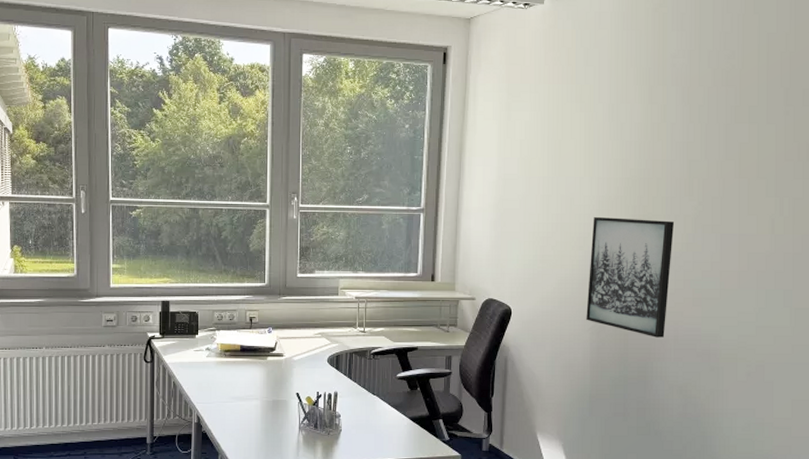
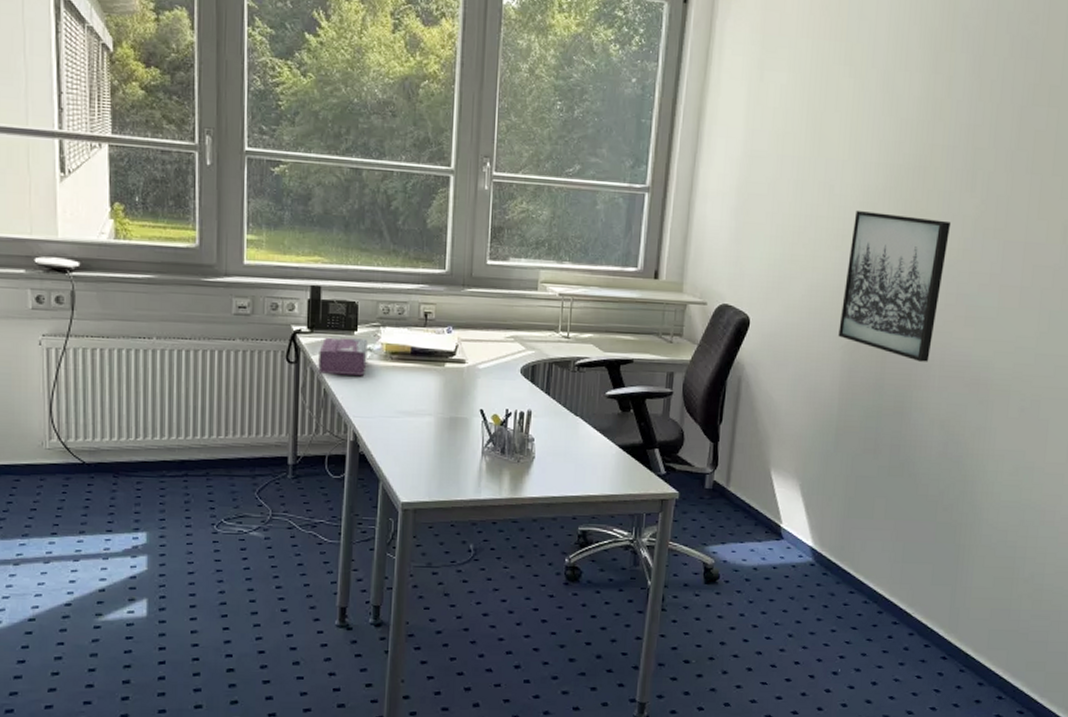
tissue box: none [169,341,206,370] -> present [318,337,368,376]

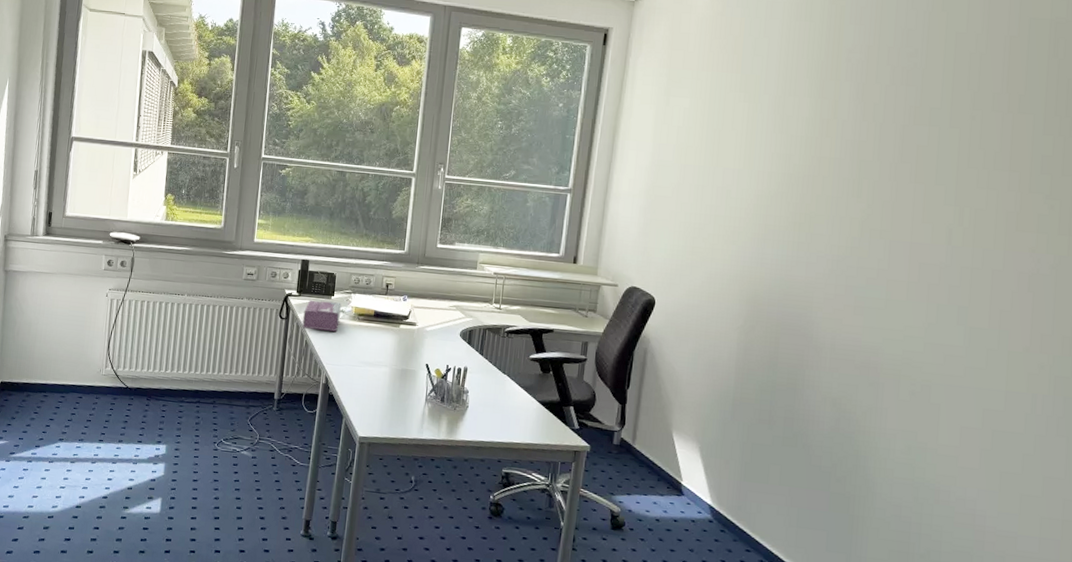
wall art: present [838,211,952,362] -> none [735,212,839,345]

